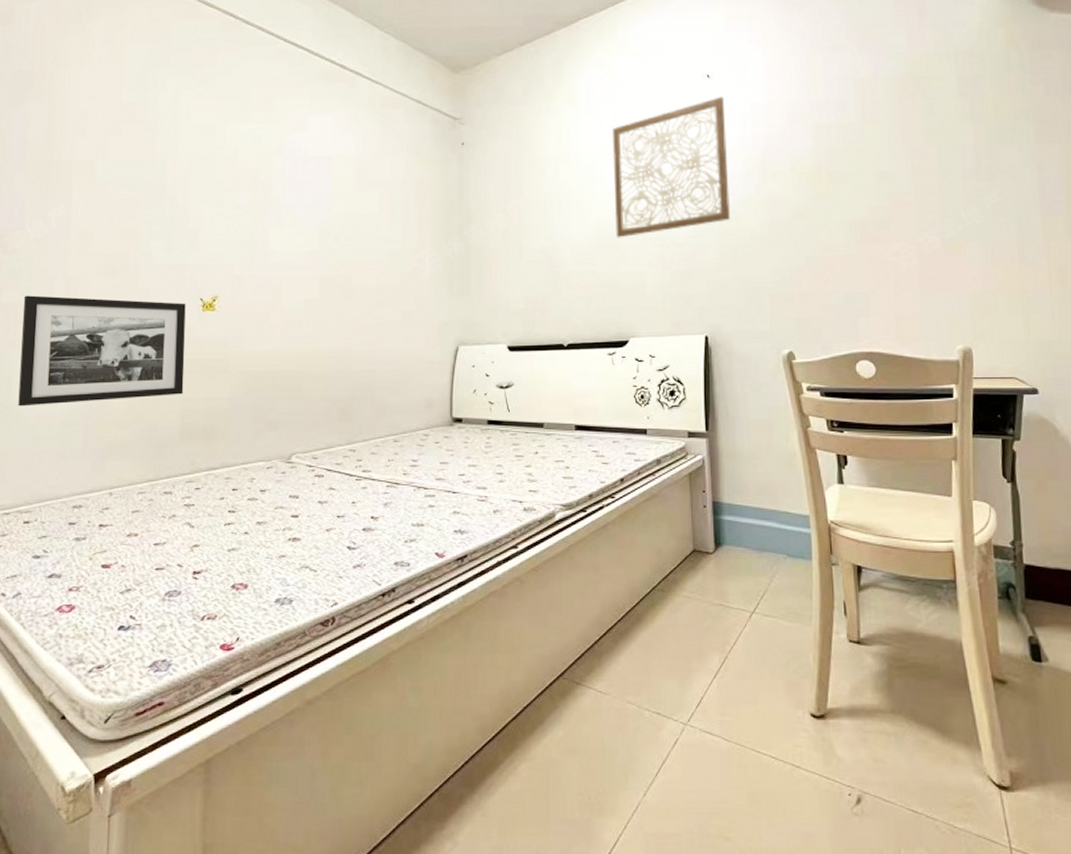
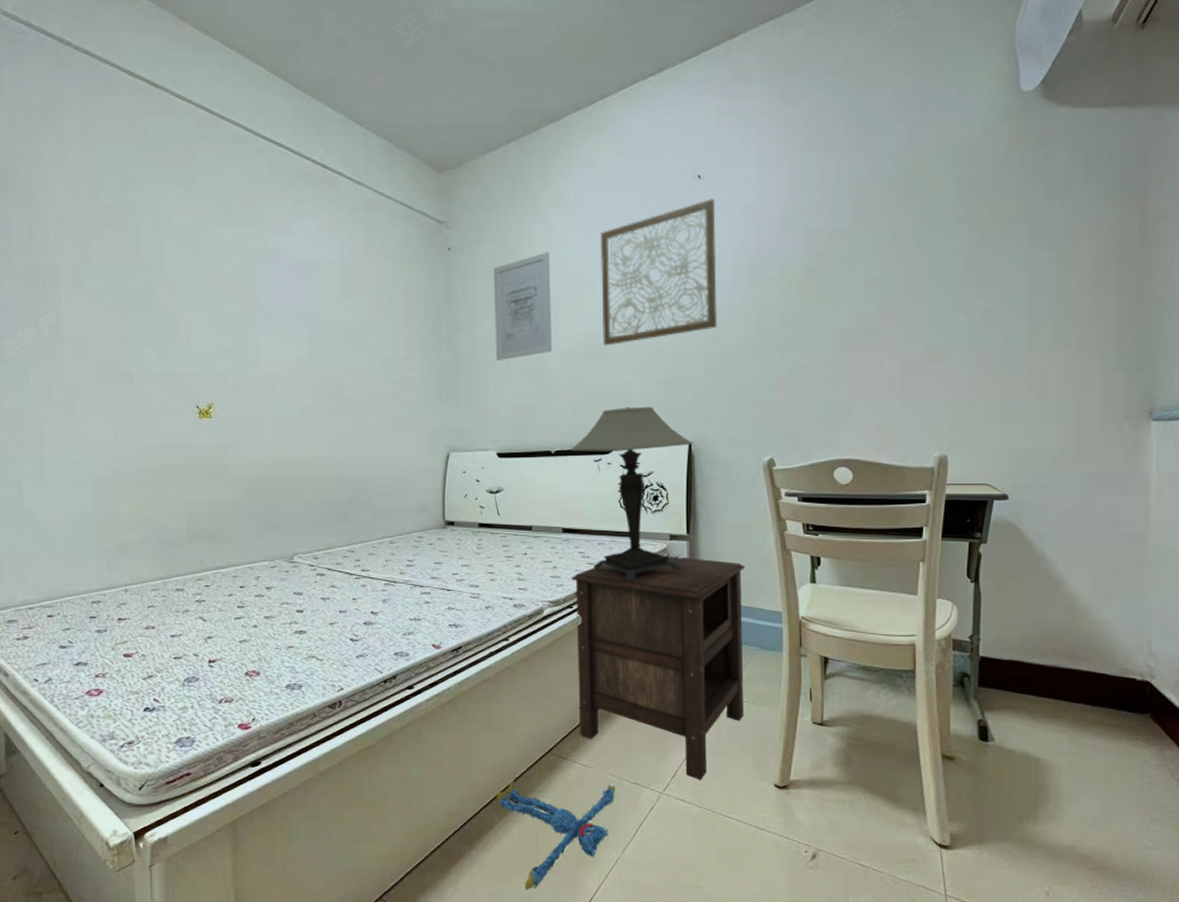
picture frame: present [18,295,186,407] -> none [24,402,187,510]
plush toy: none [502,709,634,845] -> present [496,780,615,891]
wall art: none [506,147,565,252] -> present [493,252,553,360]
table lamp: none [583,298,710,484] -> present [570,406,693,583]
nightstand: none [585,454,773,709] -> present [571,555,745,780]

